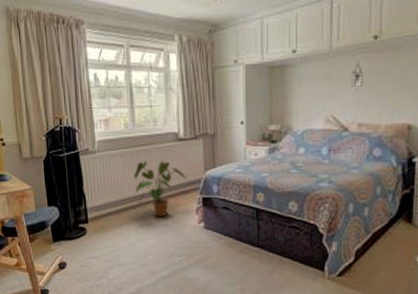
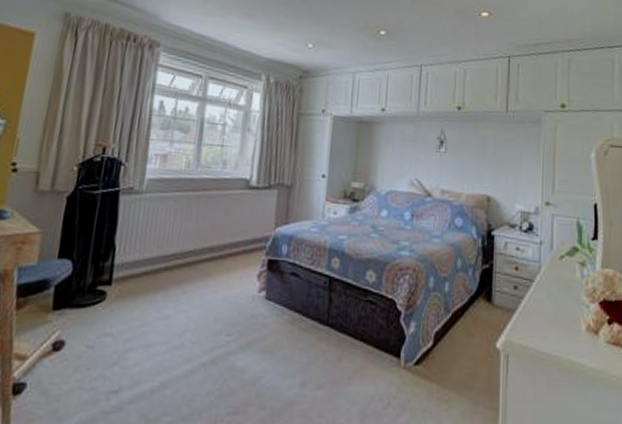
house plant: present [134,161,186,217] -> none [185,209,252,282]

